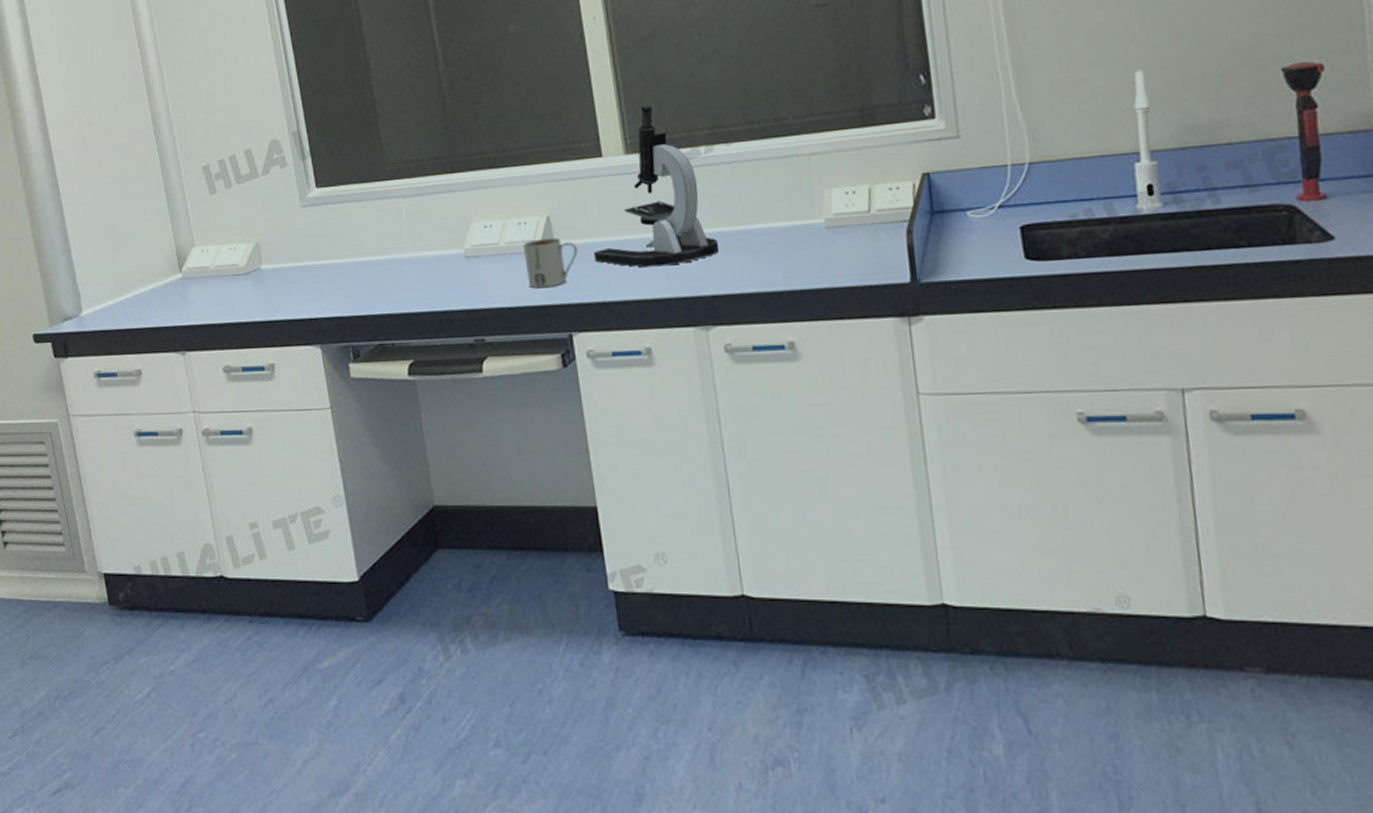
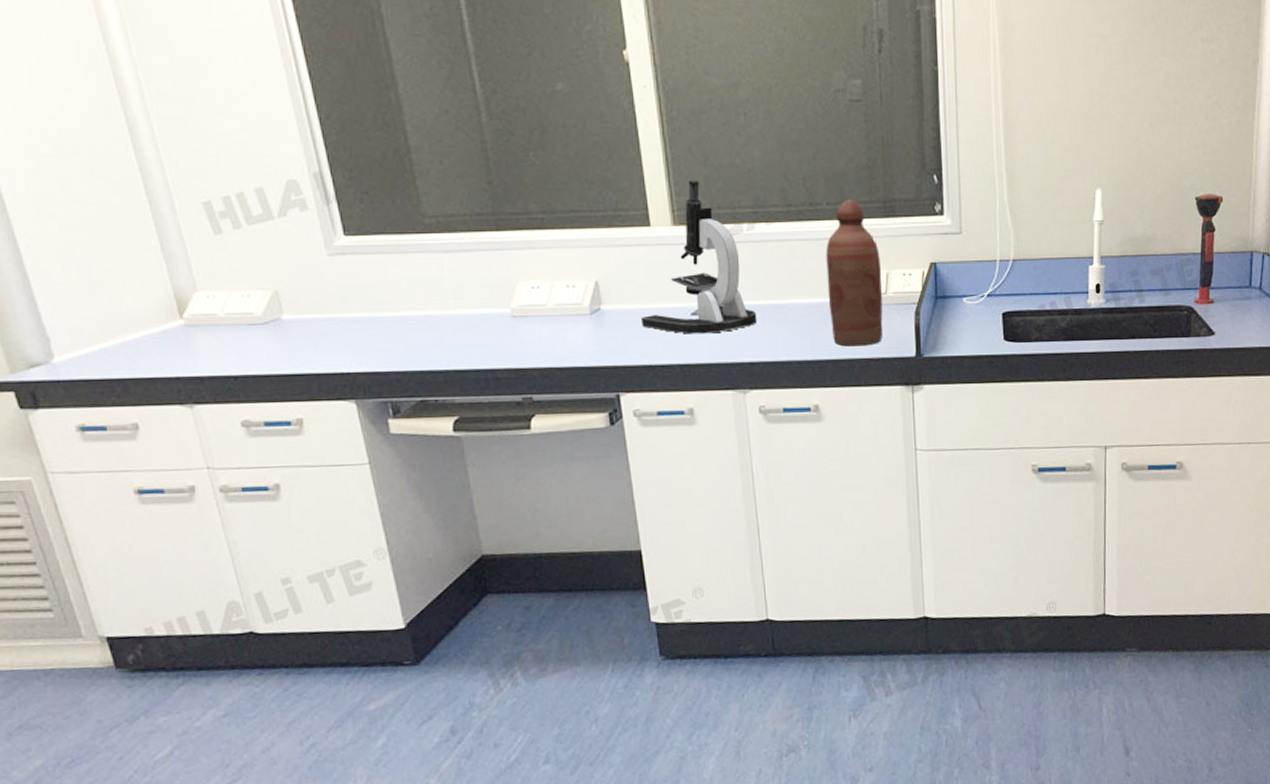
mug: present [523,237,579,289] -> none [572,302,626,350]
bottle: none [794,110,869,274] -> present [826,199,883,346]

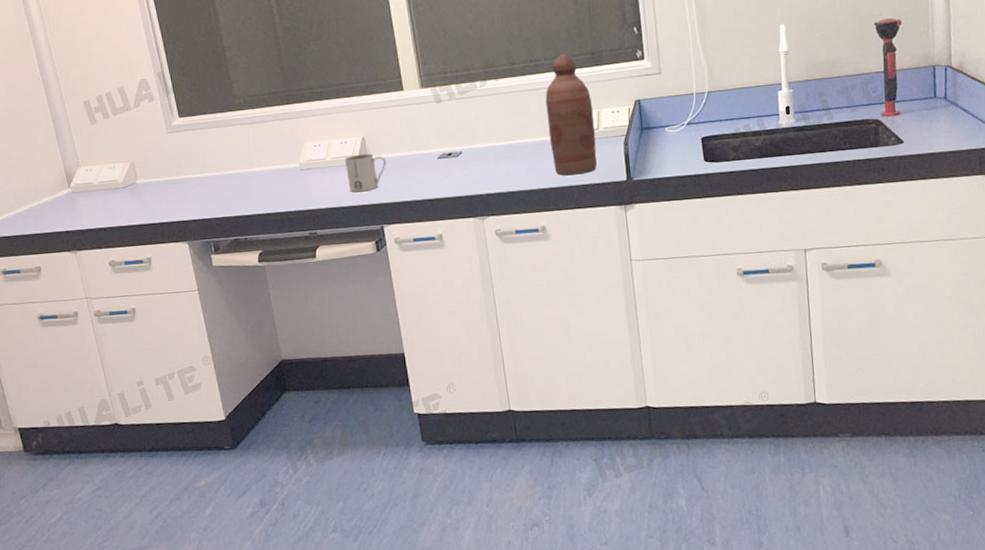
mug: none [572,302,626,350] -> present [345,153,387,193]
microscope: present [641,180,758,334] -> none [399,50,492,175]

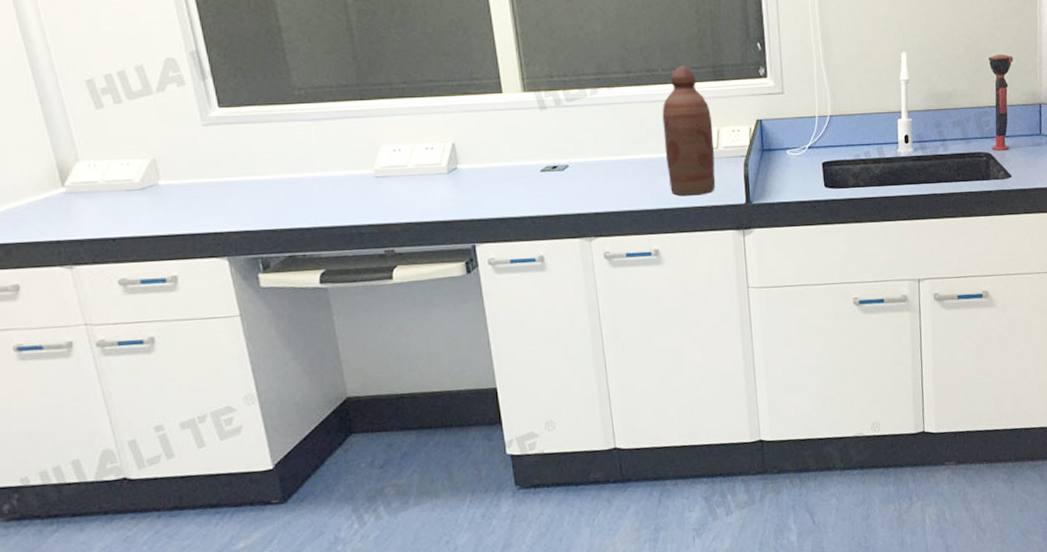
mug: present [345,153,387,193] -> none [431,162,481,206]

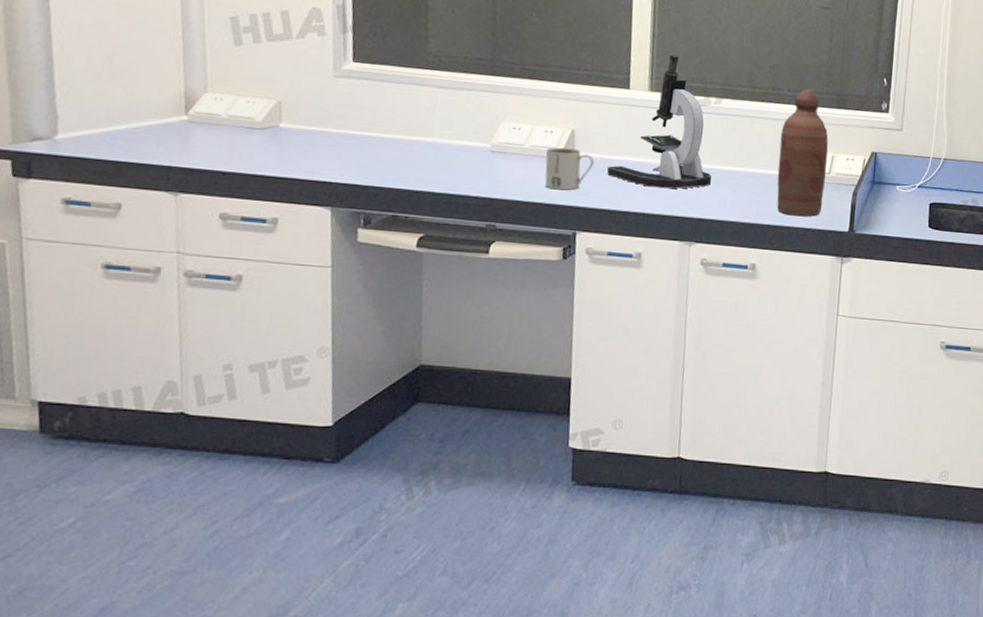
mug: none [431,162,481,206] -> present [545,147,595,191]
microscope: none [495,51,602,189] -> present [607,54,712,189]

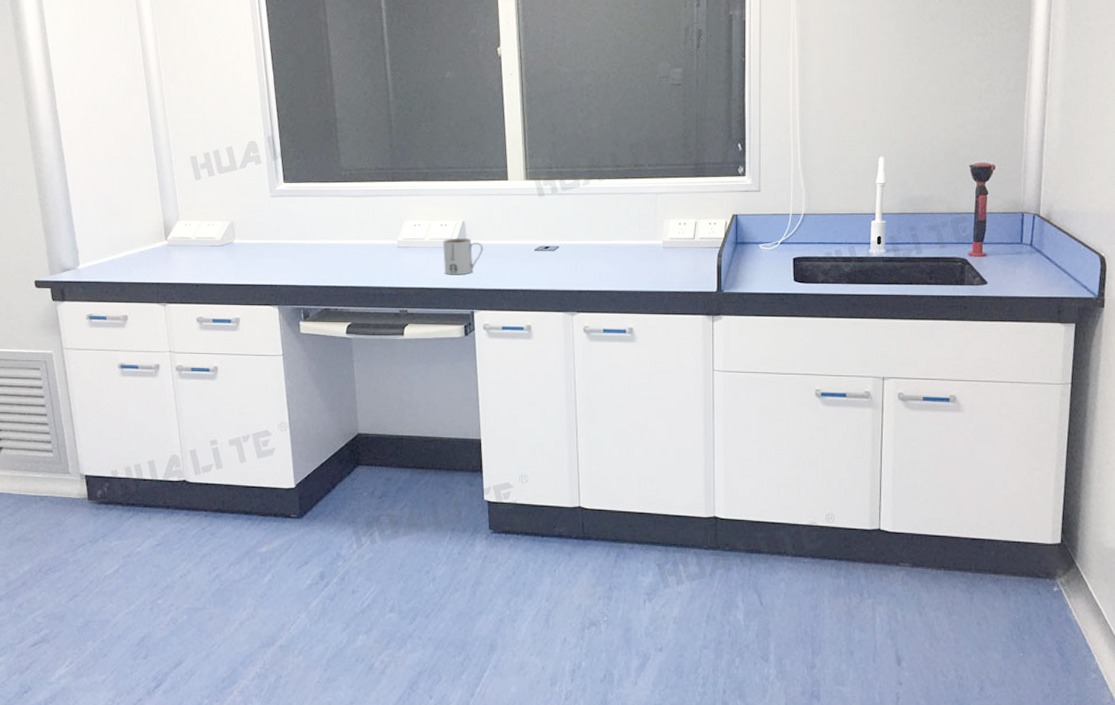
microscope: present [607,54,712,189] -> none [495,145,587,266]
bottle: present [777,89,829,217] -> none [645,162,691,281]

